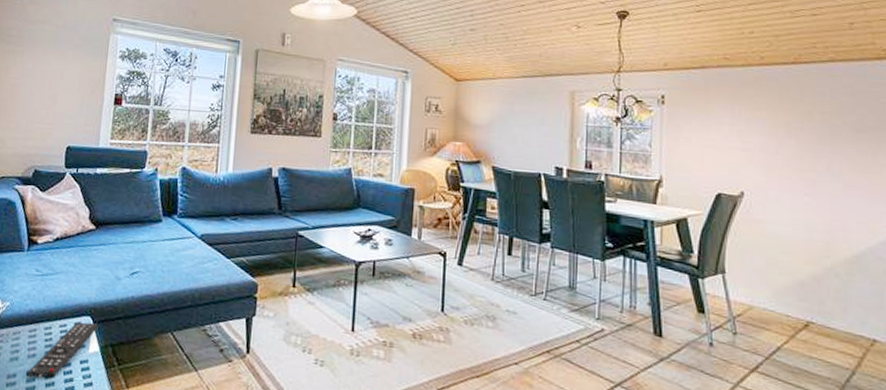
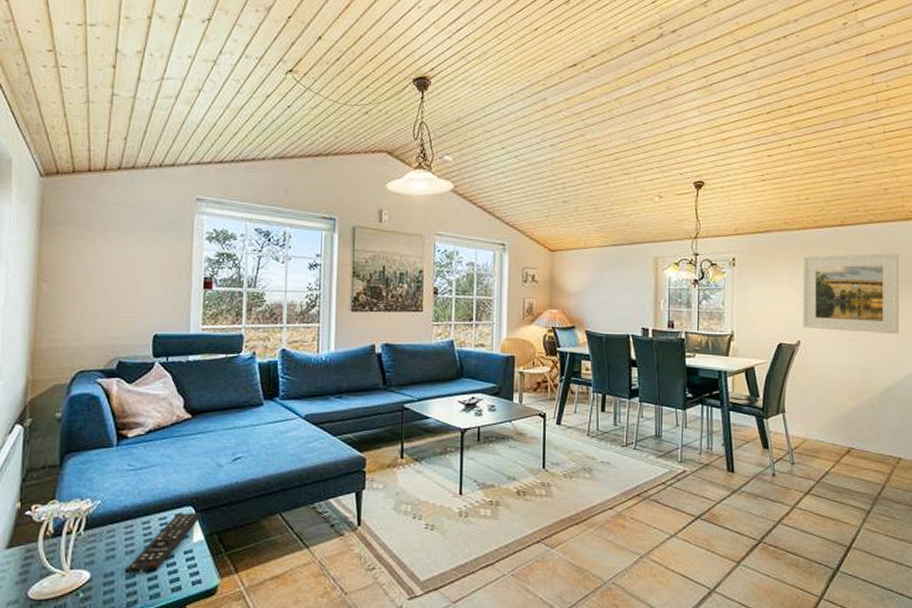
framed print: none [746,95,872,192] -> present [802,253,900,335]

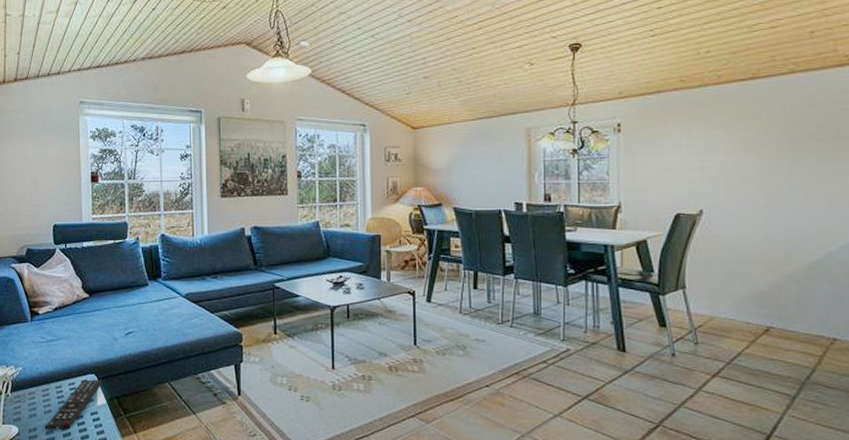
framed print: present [802,253,900,335] -> none [703,105,833,199]

